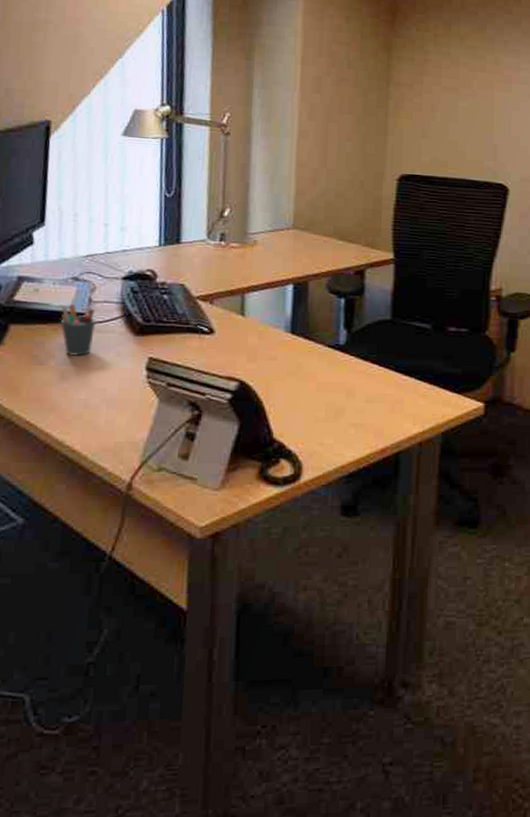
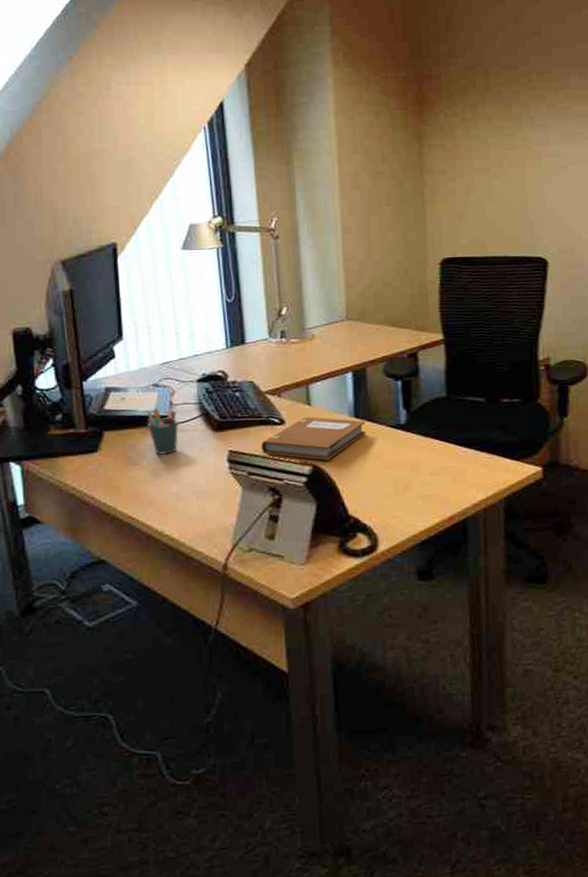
notebook: none [185,328,302,377] -> present [261,417,366,460]

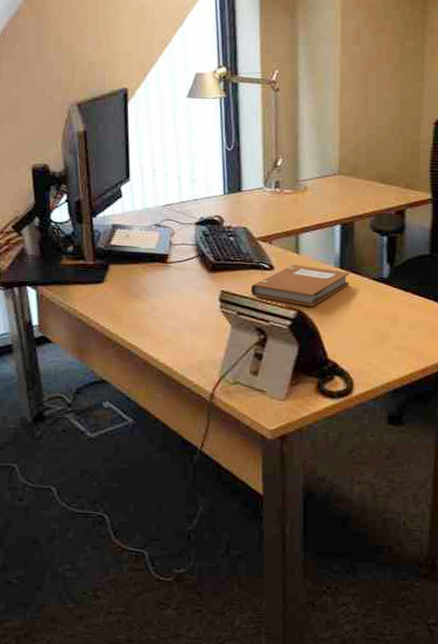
pen holder: present [146,408,179,455] -> none [148,246,177,290]

